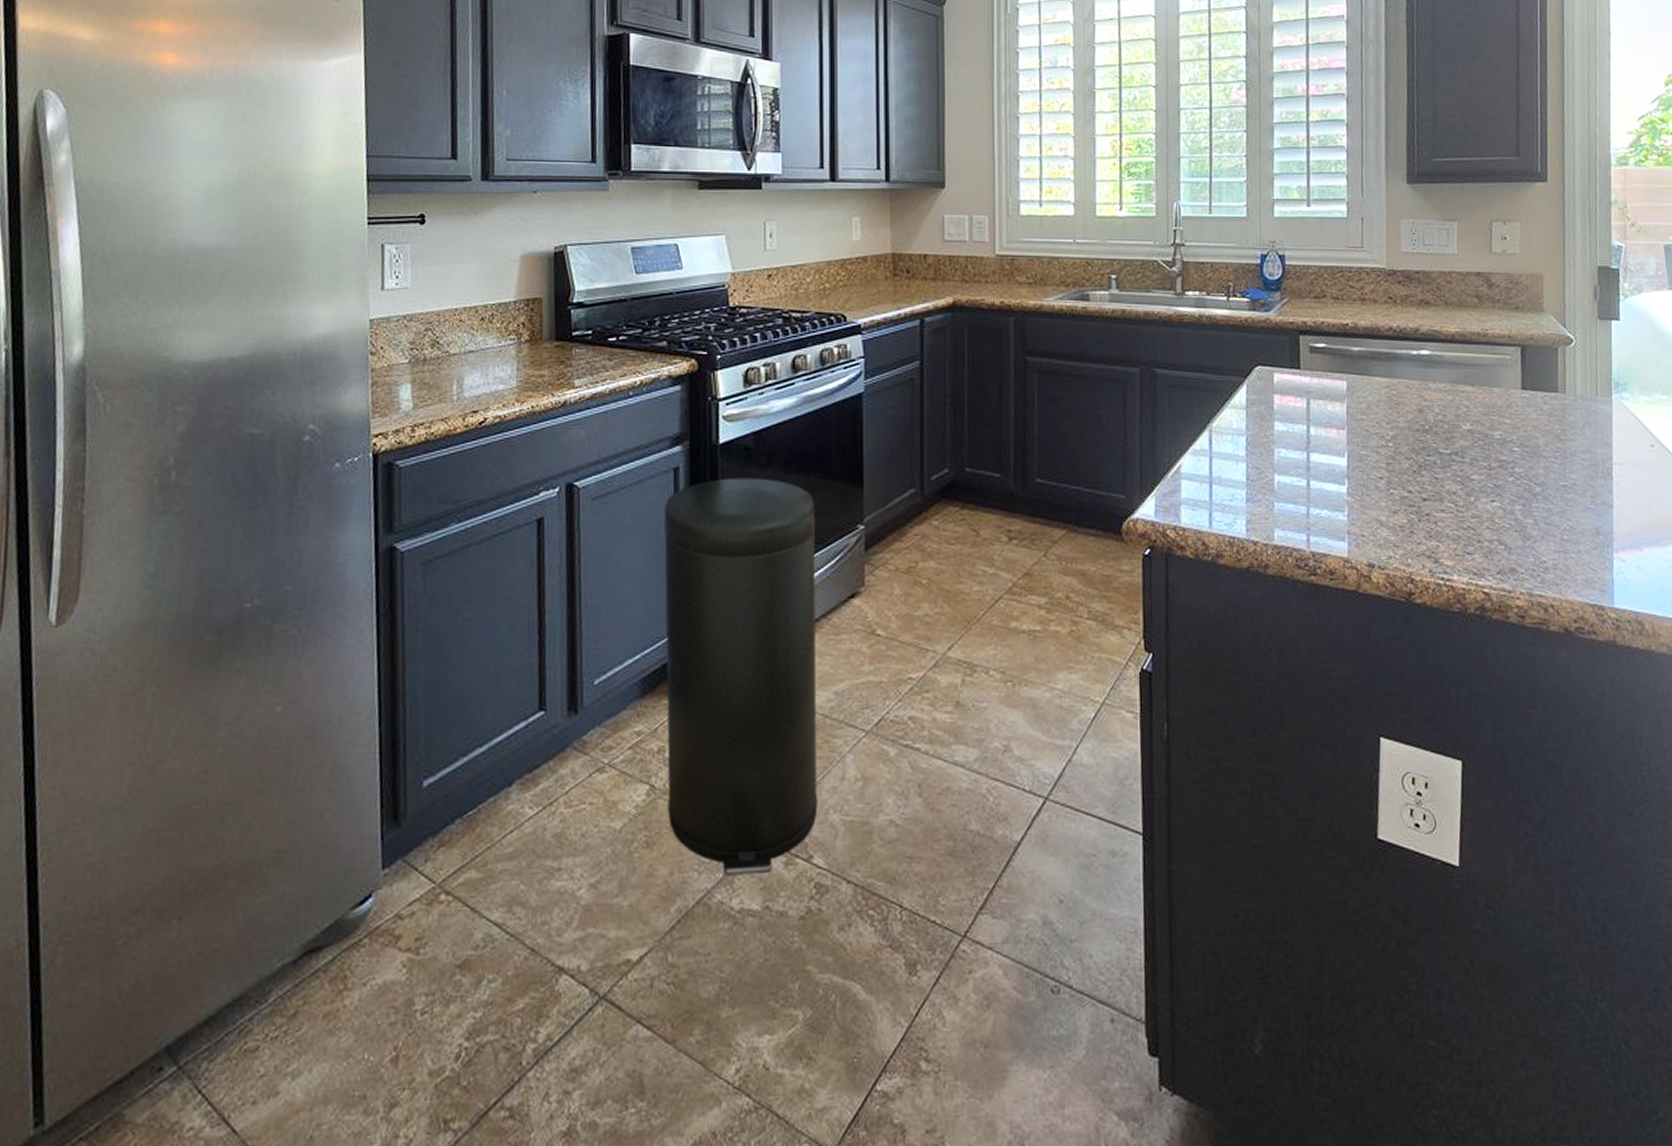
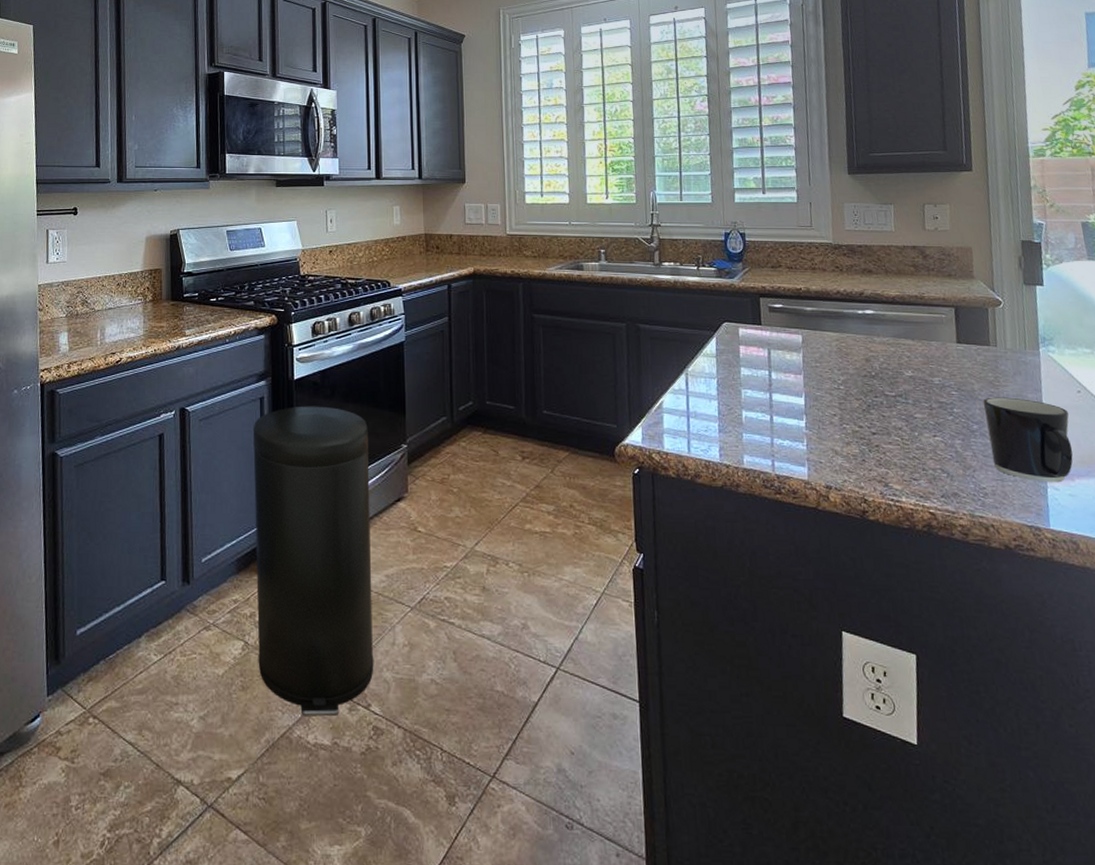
mug: none [1547,453,1643,554] -> present [983,397,1073,483]

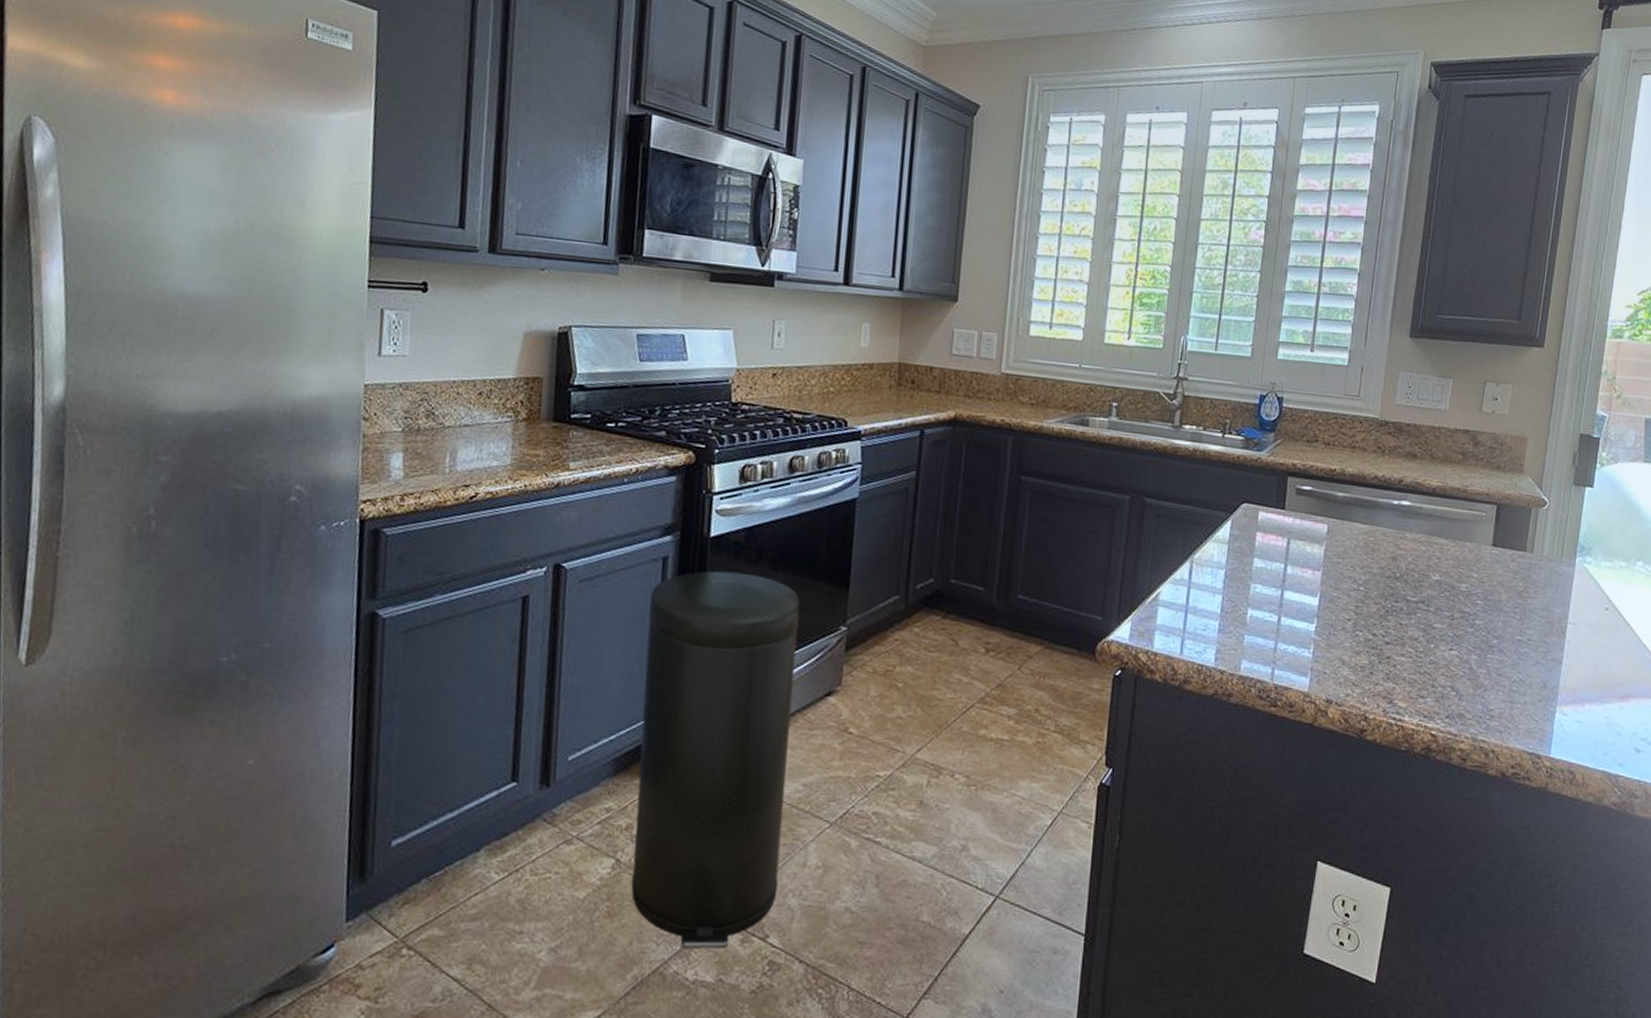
mug: present [983,397,1073,483] -> none [1506,609,1593,708]

